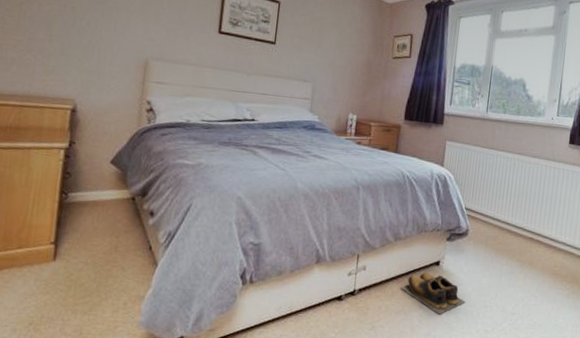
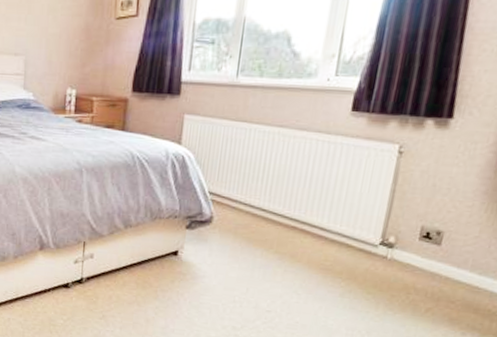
shoes: present [400,272,465,314] -> none [132,262,209,308]

